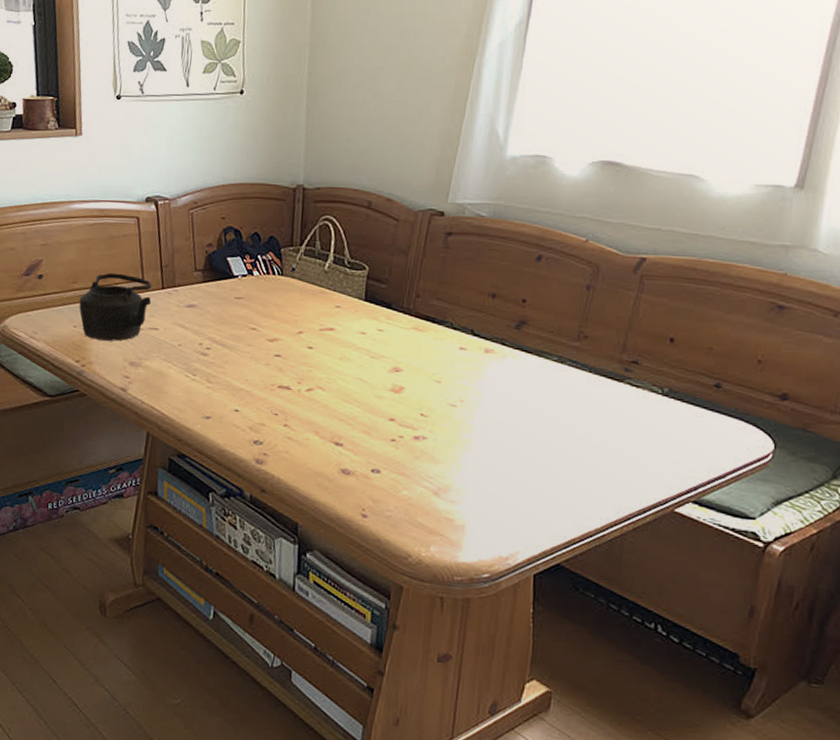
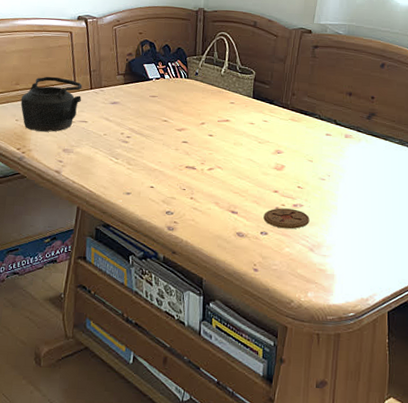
coaster: none [375,440,435,468] -> present [263,208,310,229]

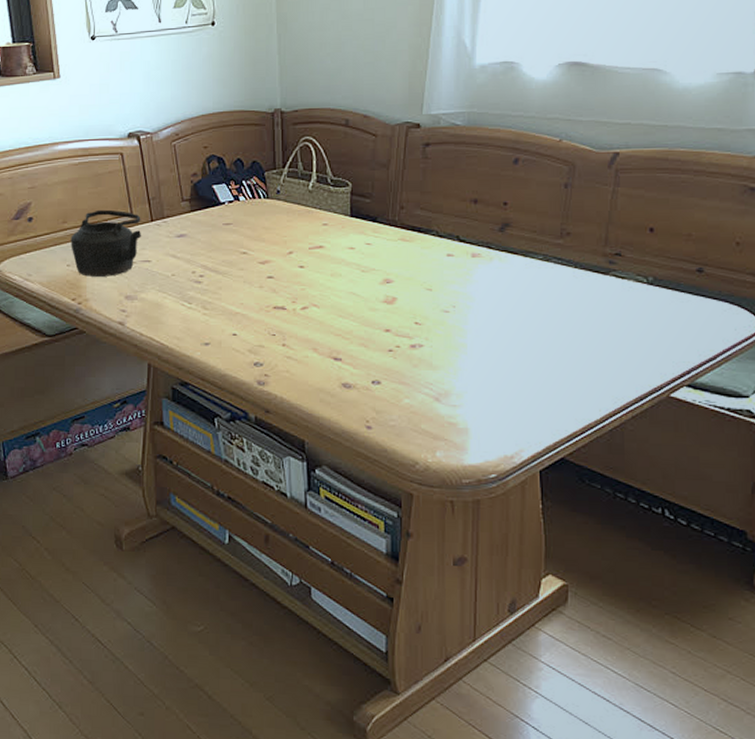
coaster: present [263,208,310,229] -> none [374,350,433,376]

